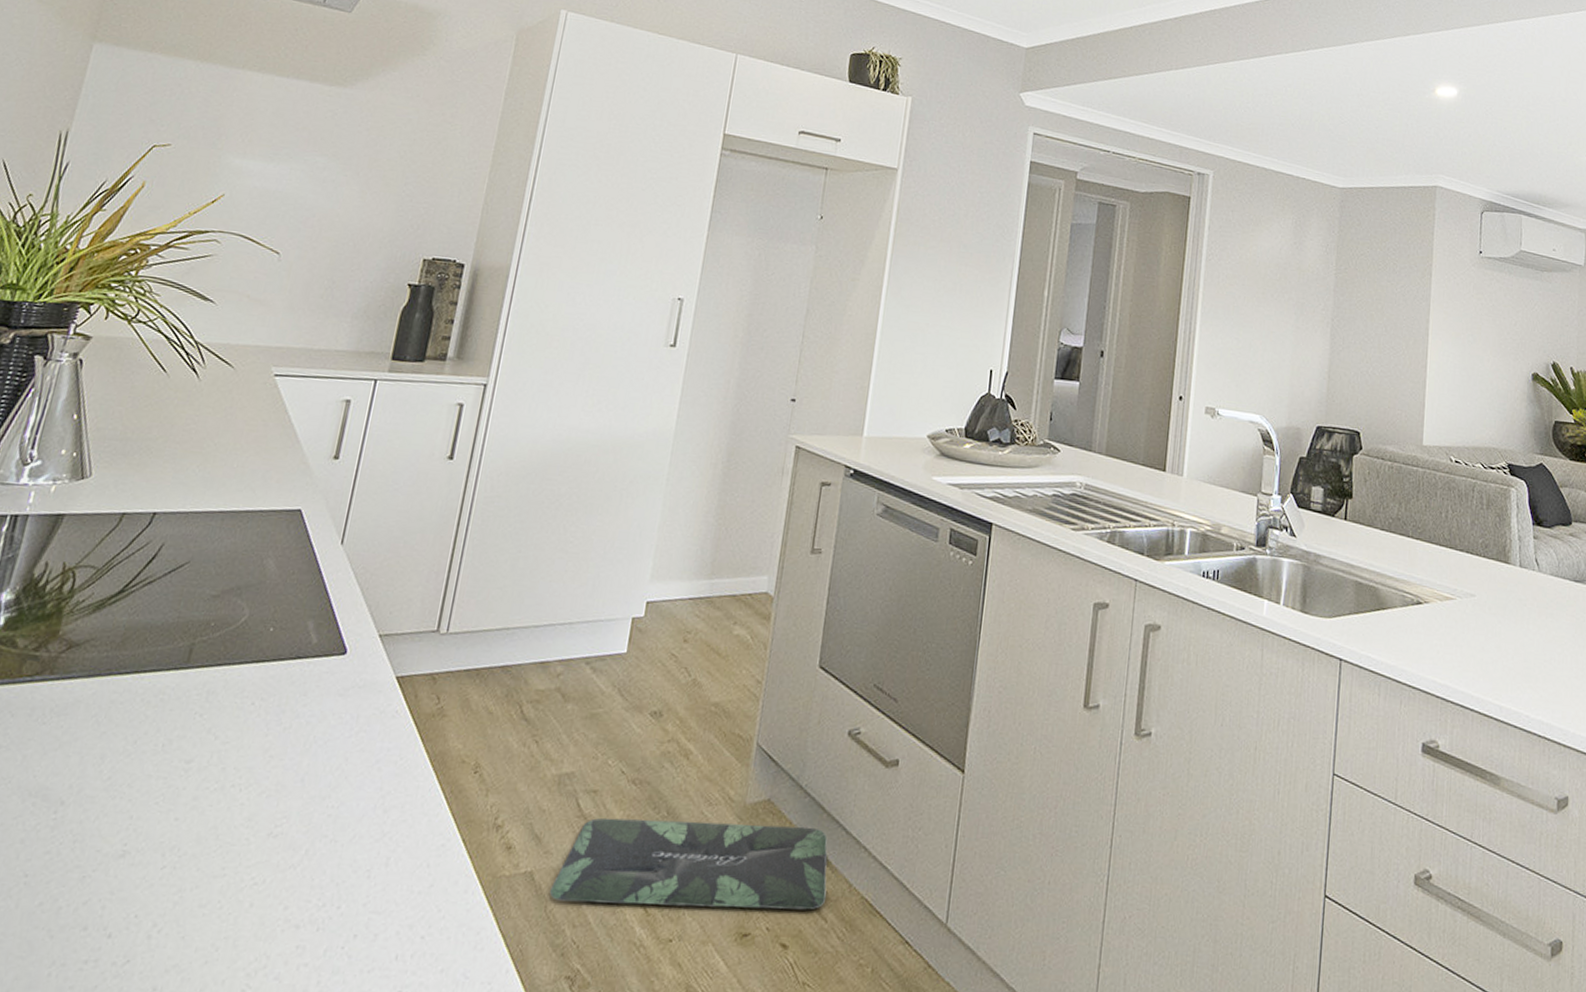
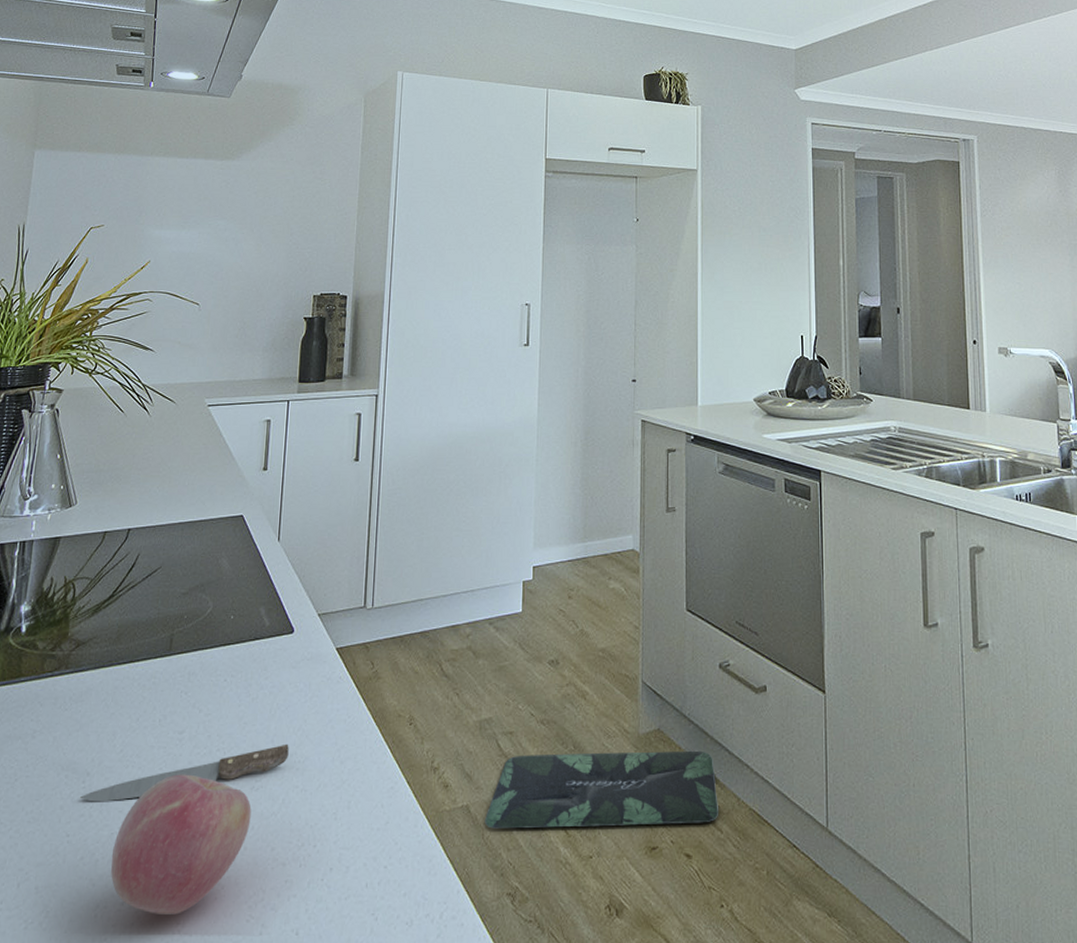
kitchen knife: none [47,784,323,839] -> present [79,744,289,802]
apple: none [75,811,266,979] -> present [110,774,252,915]

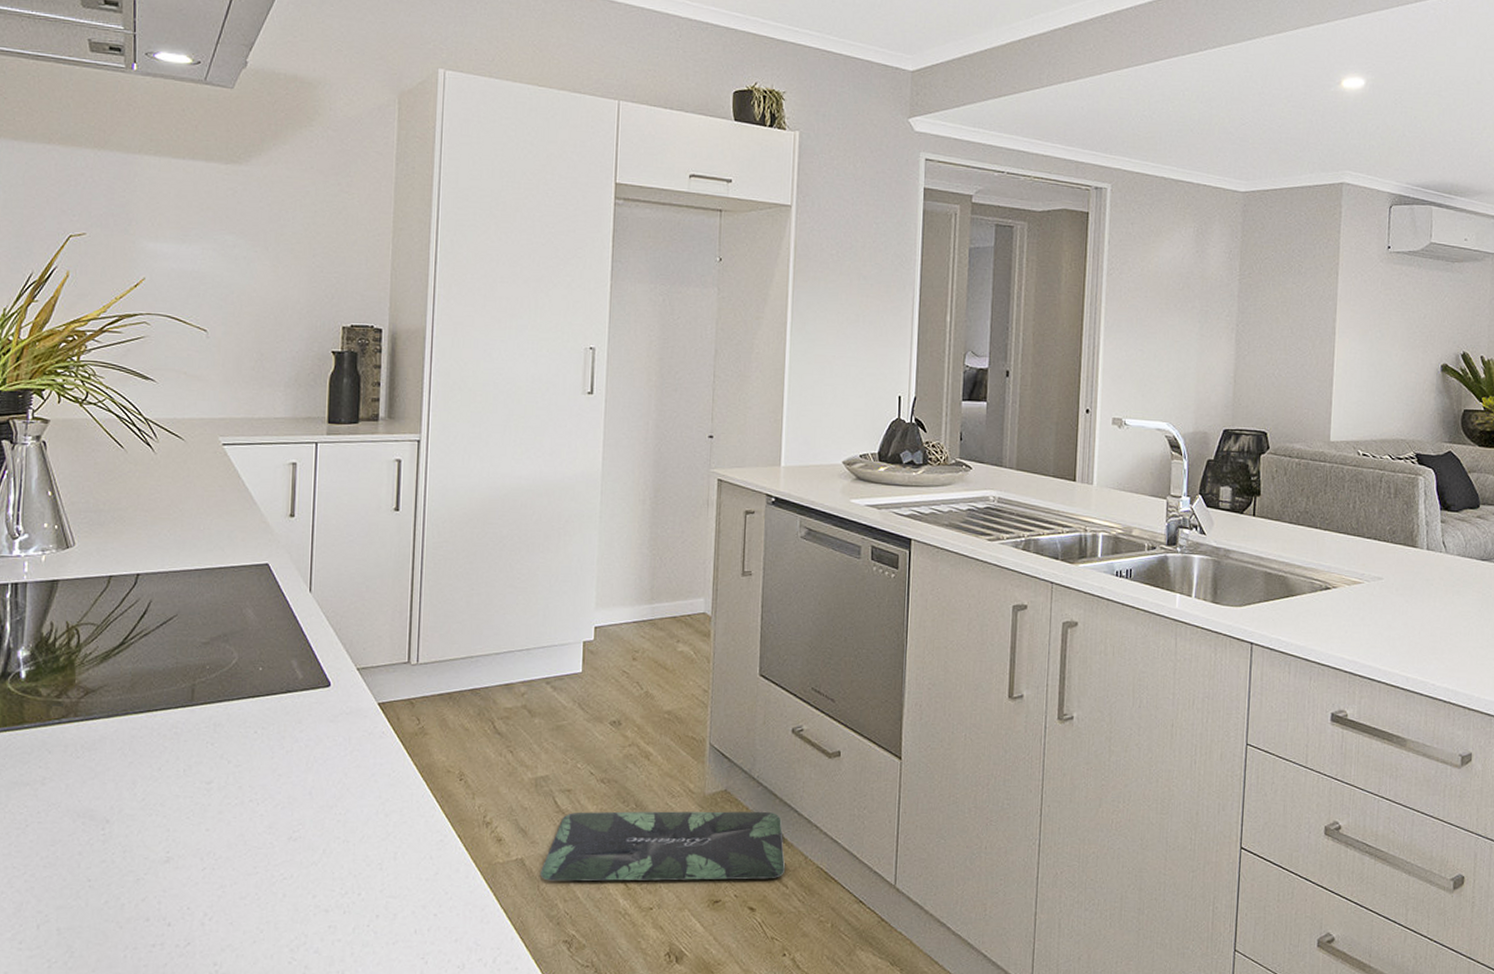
kitchen knife: present [79,744,289,802] -> none [99,796,329,849]
apple: present [110,774,252,915] -> none [138,823,290,956]

